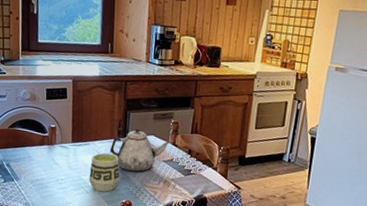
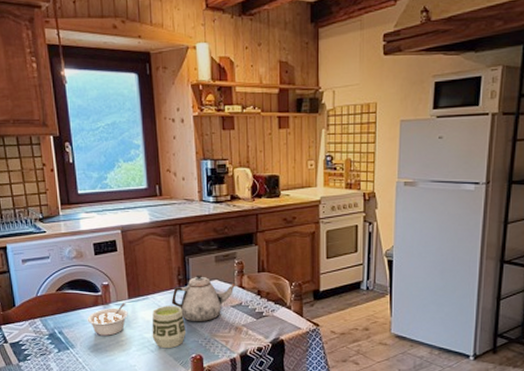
legume: none [33,145,70,174] -> present [87,303,128,336]

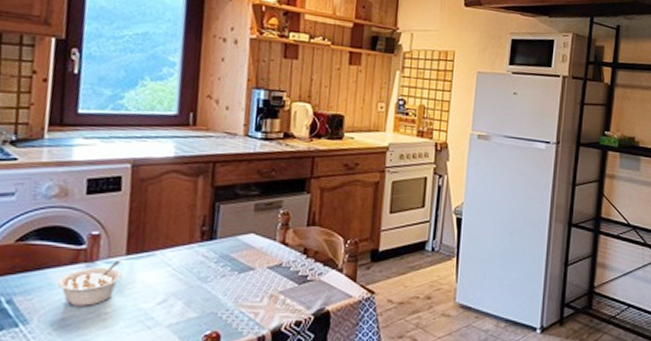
cup: present [152,306,187,349] -> none [152,265,203,324]
teapot: present [171,275,236,322] -> none [187,226,278,288]

